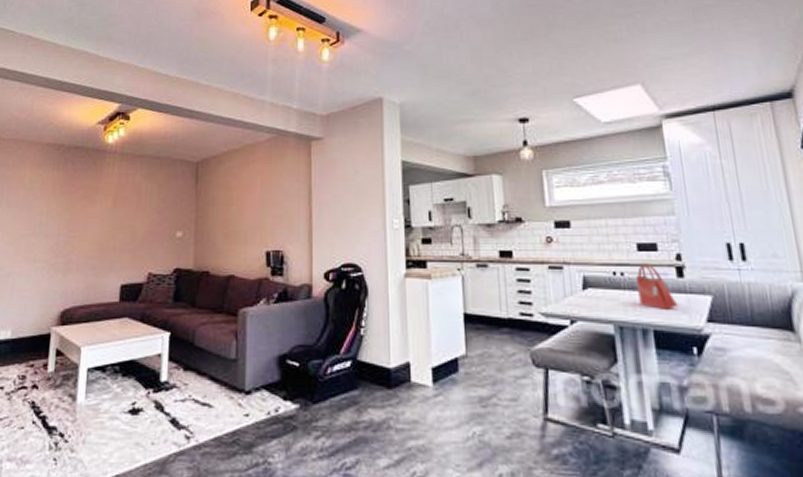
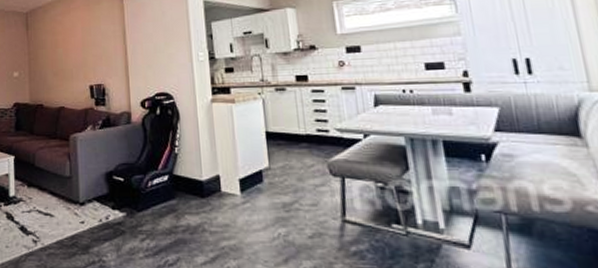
handbag: present [636,263,679,309] -> none [425,80,466,122]

